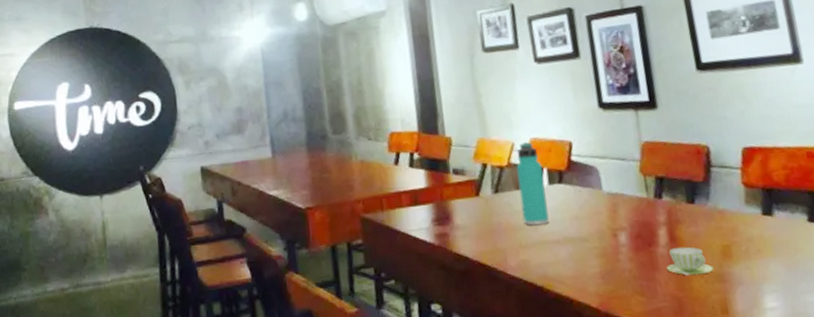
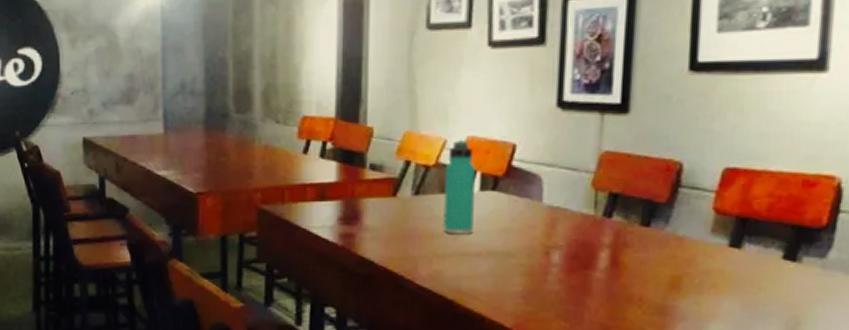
cup: present [666,246,714,276] -> none [600,273,656,305]

